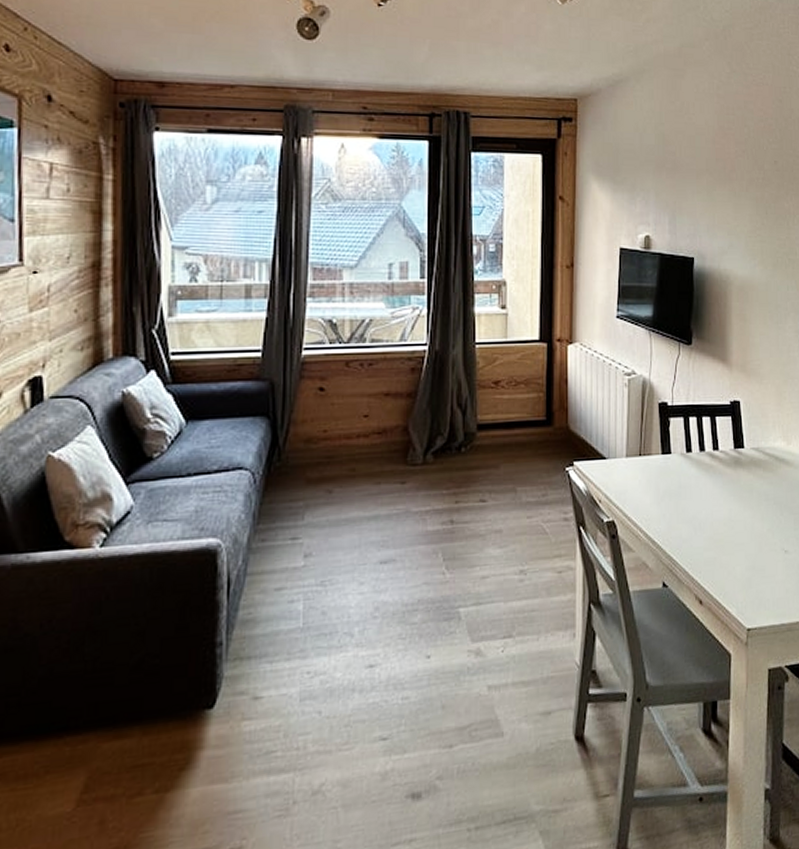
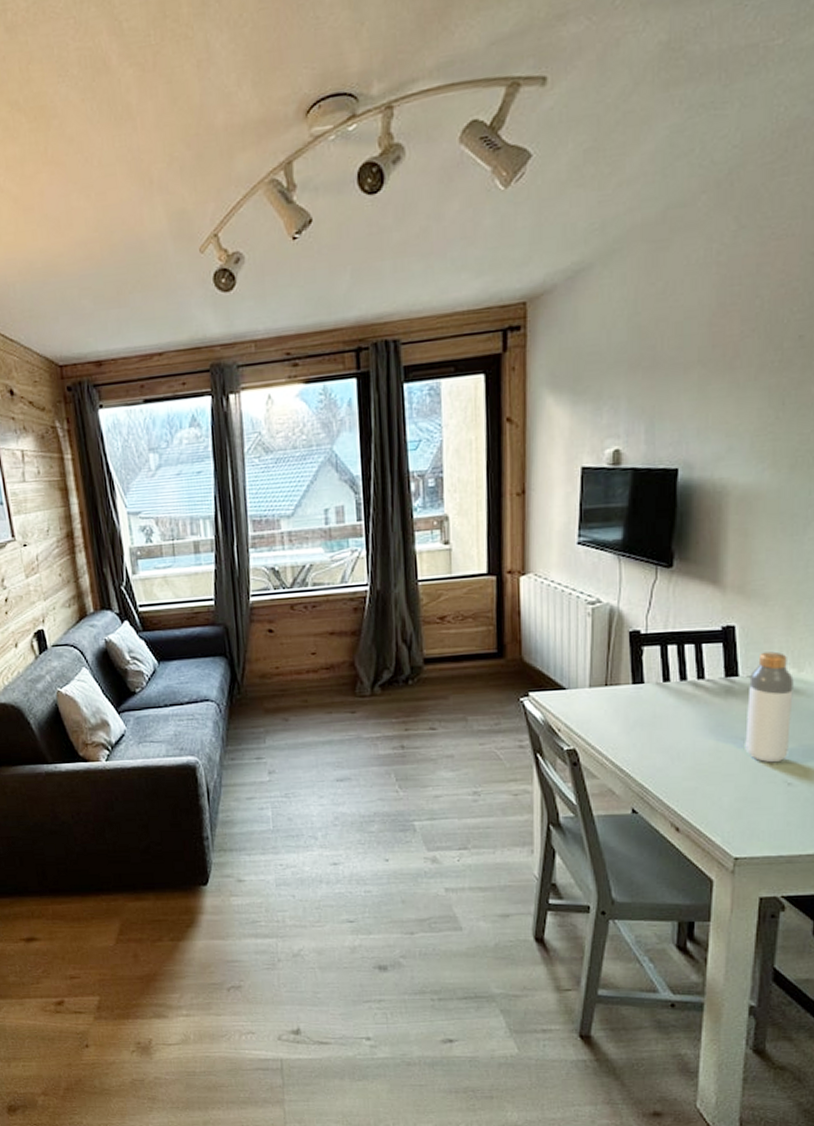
bottle: none [751,425,785,531] -> present [745,651,794,763]

